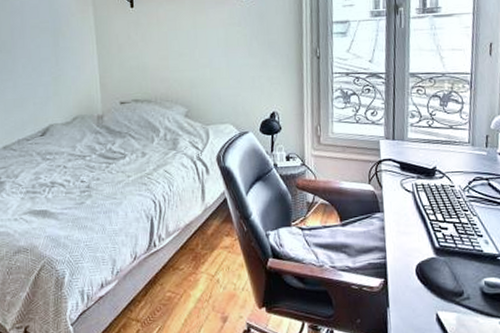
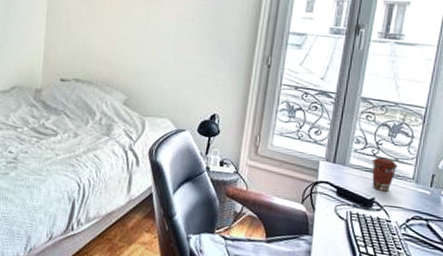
coffee cup: none [428,127,453,159] -> present [372,157,398,192]

